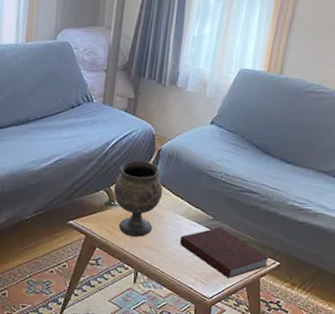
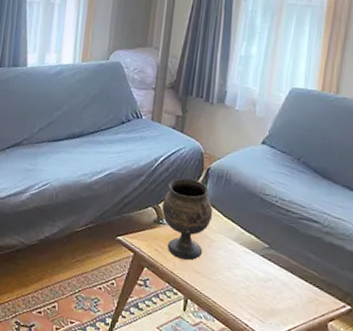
notebook: present [179,226,270,278] -> none [232,257,339,319]

